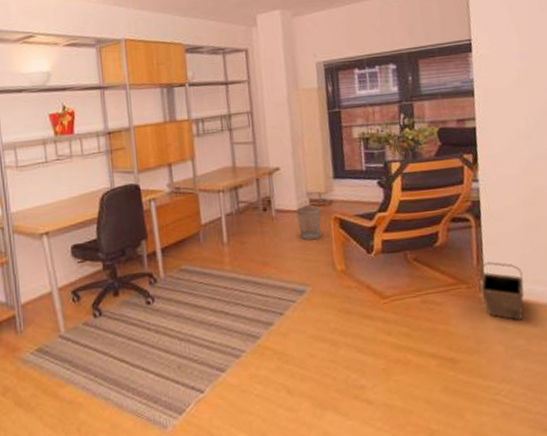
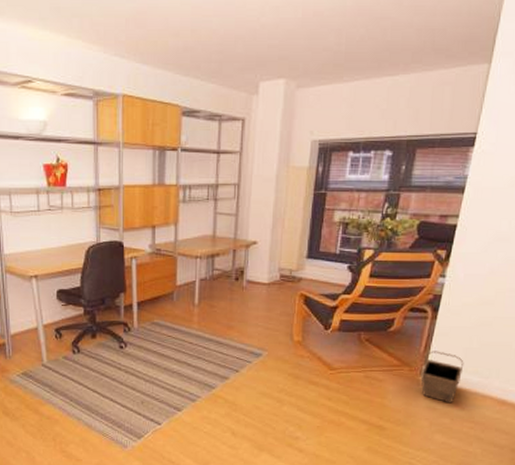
wastebasket: present [296,205,321,241] -> none [265,280,289,312]

